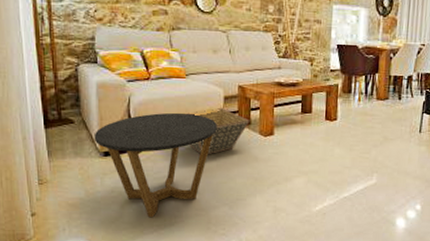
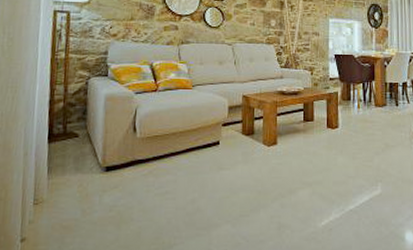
side table: present [94,112,217,218] -> none [97,123,221,240]
basket: present [187,108,250,155] -> none [192,118,254,167]

